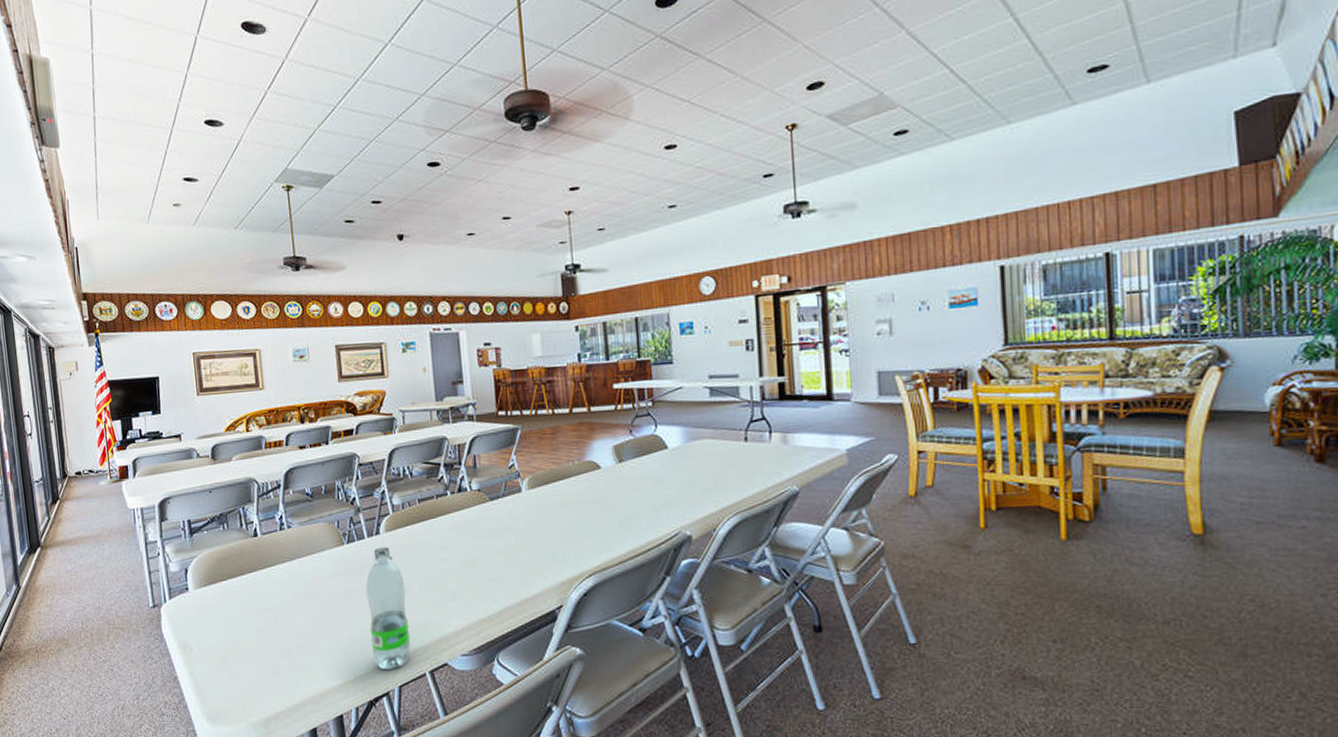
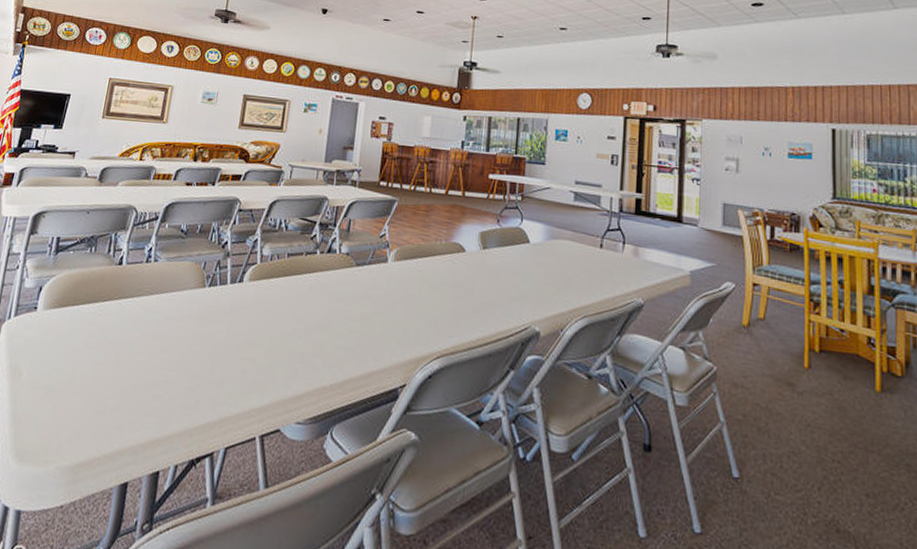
bottle: present [366,547,411,669] -> none [207,296,256,428]

